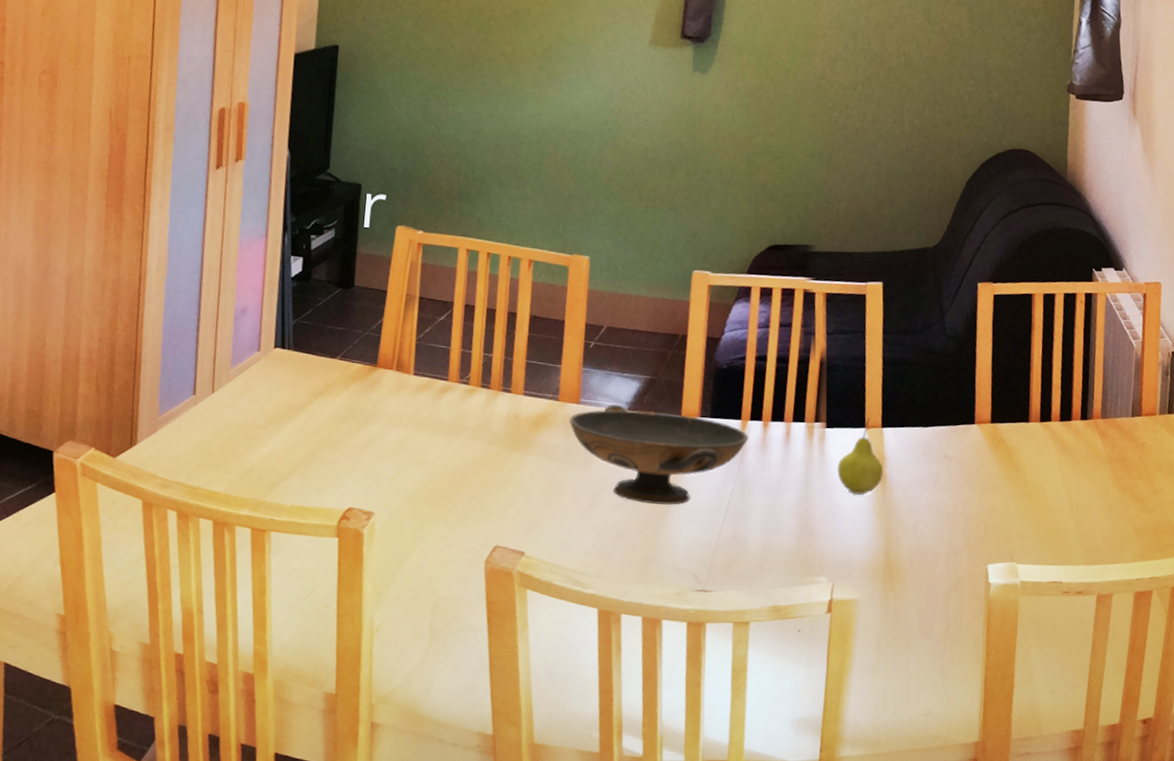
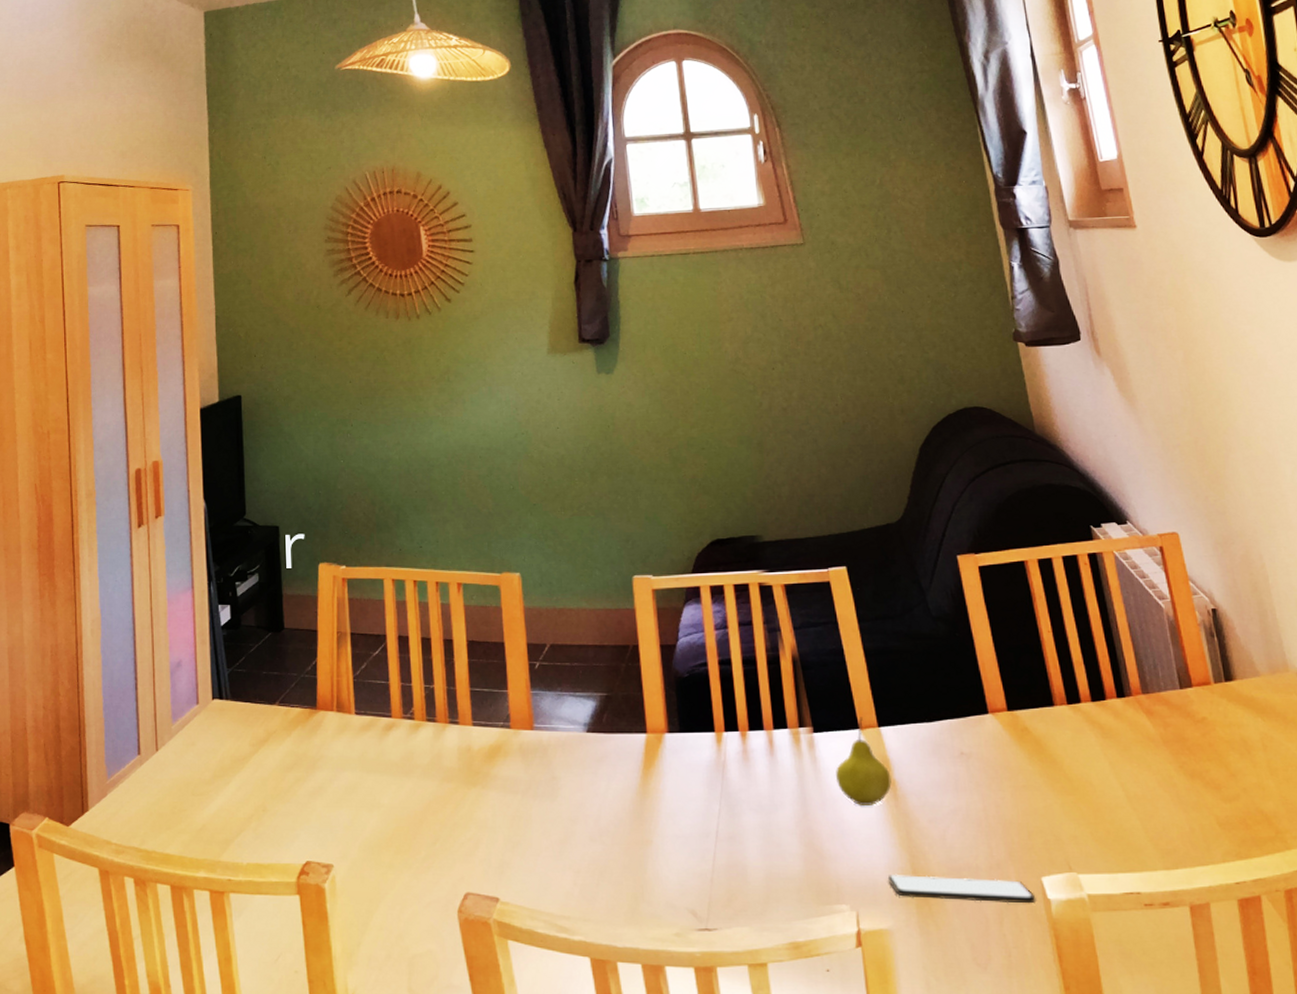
decorative bowl: present [569,404,748,505] -> none [525,726,727,833]
smartphone: none [863,554,980,586] -> present [887,873,1036,904]

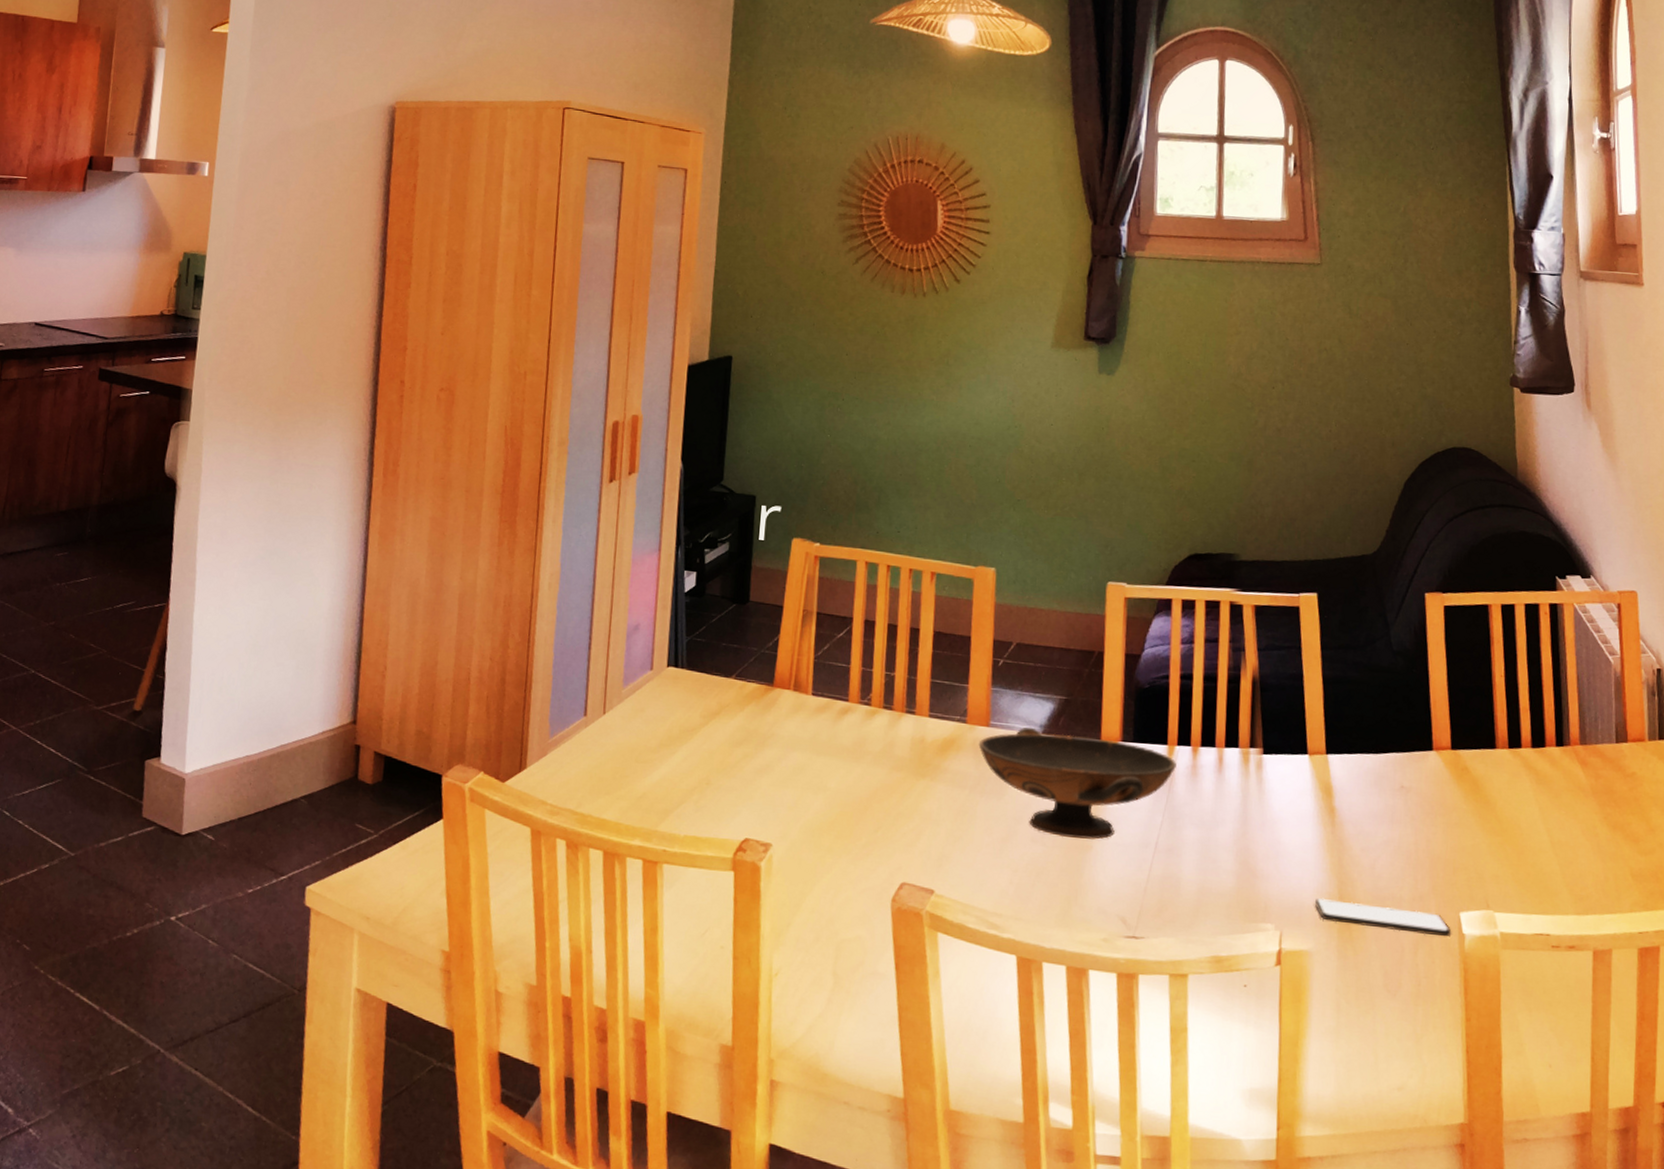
decorative bowl: none [525,726,727,833] -> present [978,727,1176,840]
fruit: present [835,717,892,805] -> none [1278,743,1332,830]

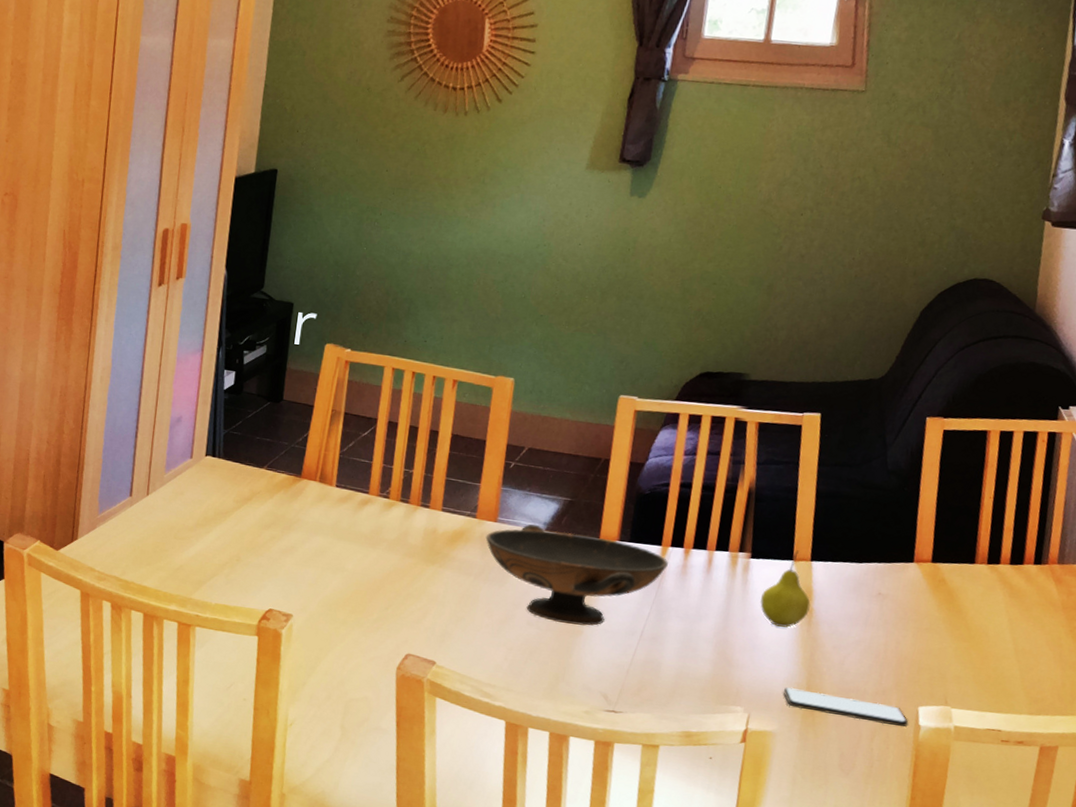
fruit: none [1278,743,1332,830] -> present [759,550,811,628]

